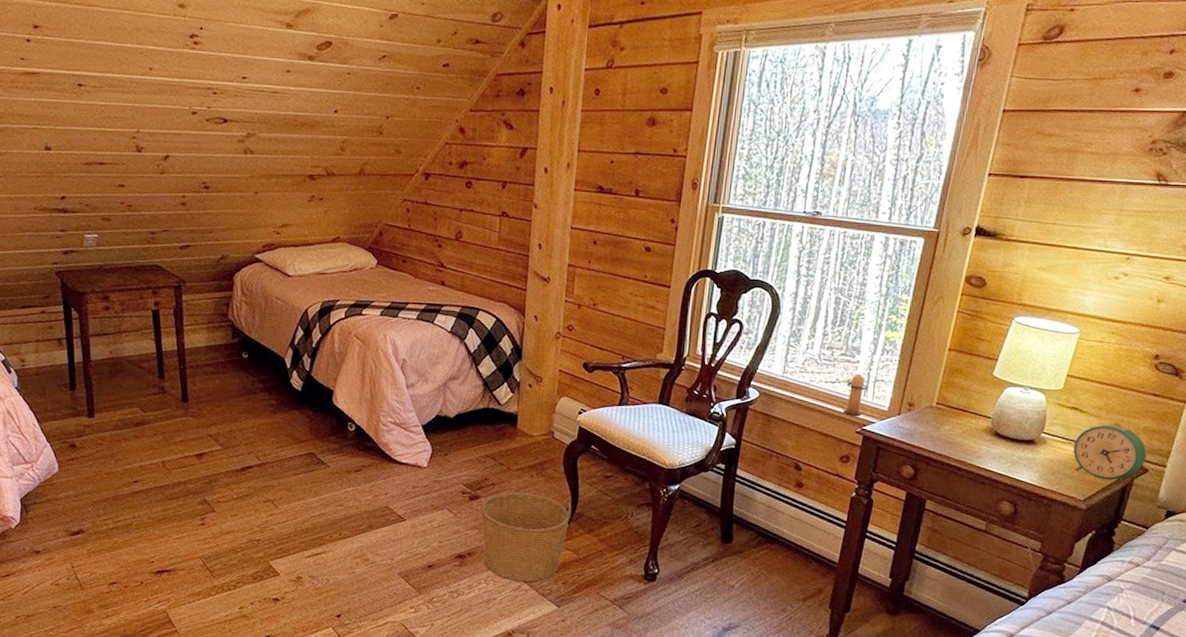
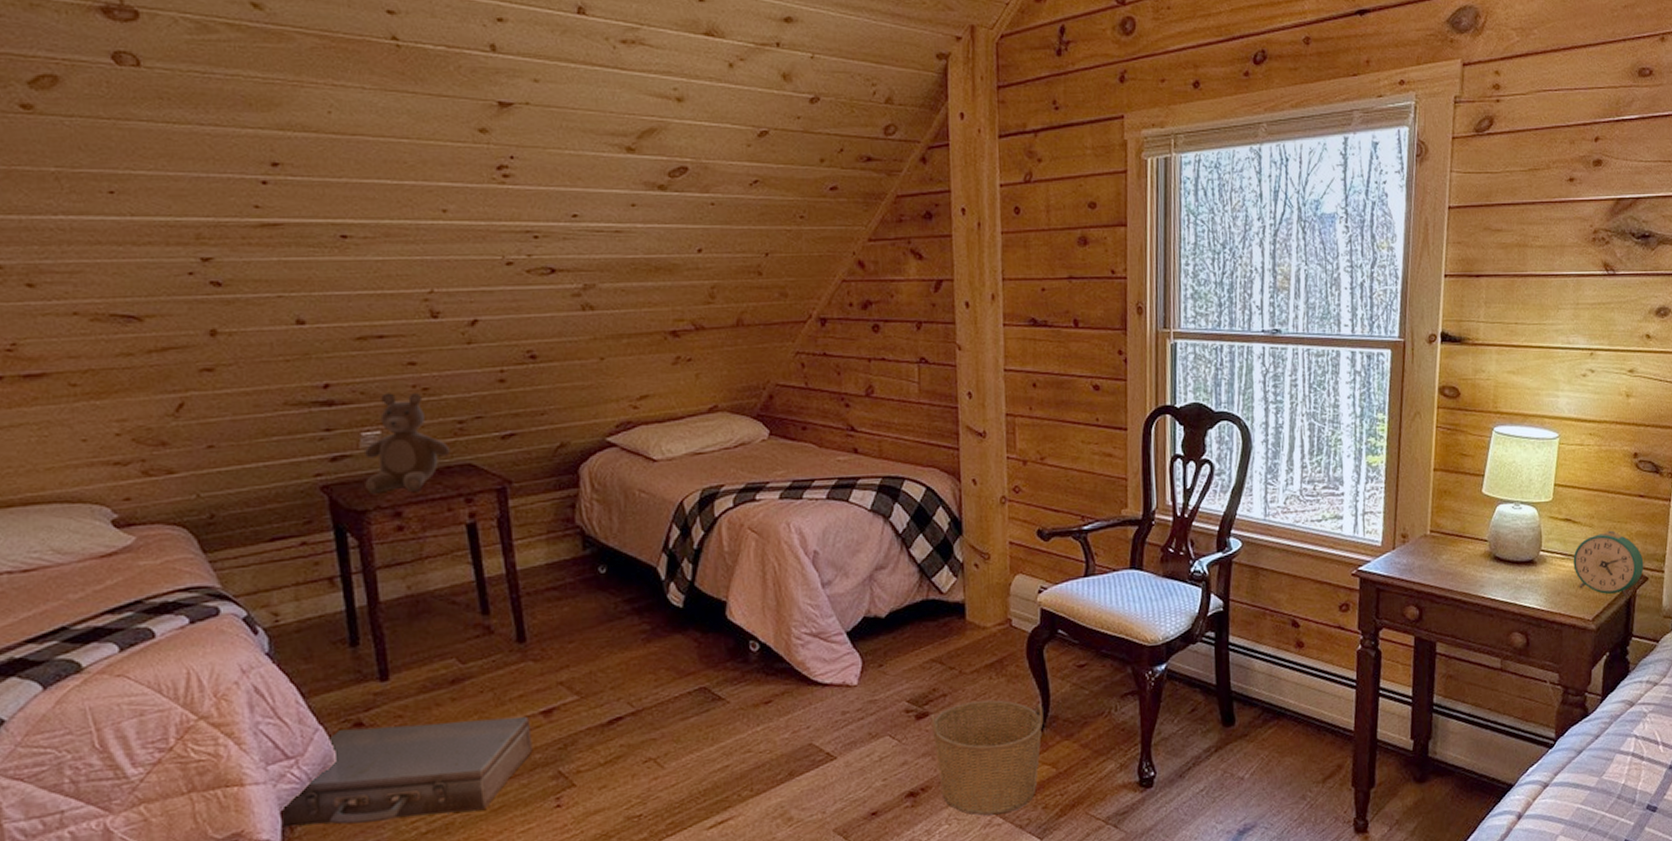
briefcase: none [21,448,188,518] -> present [282,716,533,827]
bear: none [85,206,144,282] -> present [365,393,449,494]
candle: present [842,372,867,417] -> none [1334,506,1356,558]

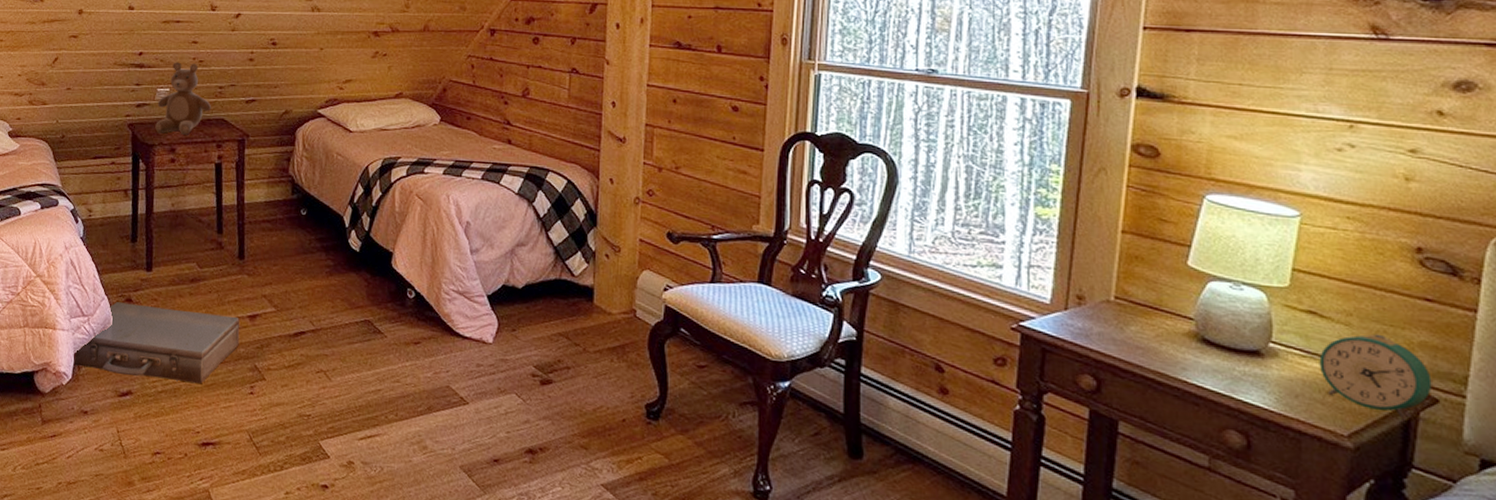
basket: present [930,700,1044,816] -> none [553,378,660,491]

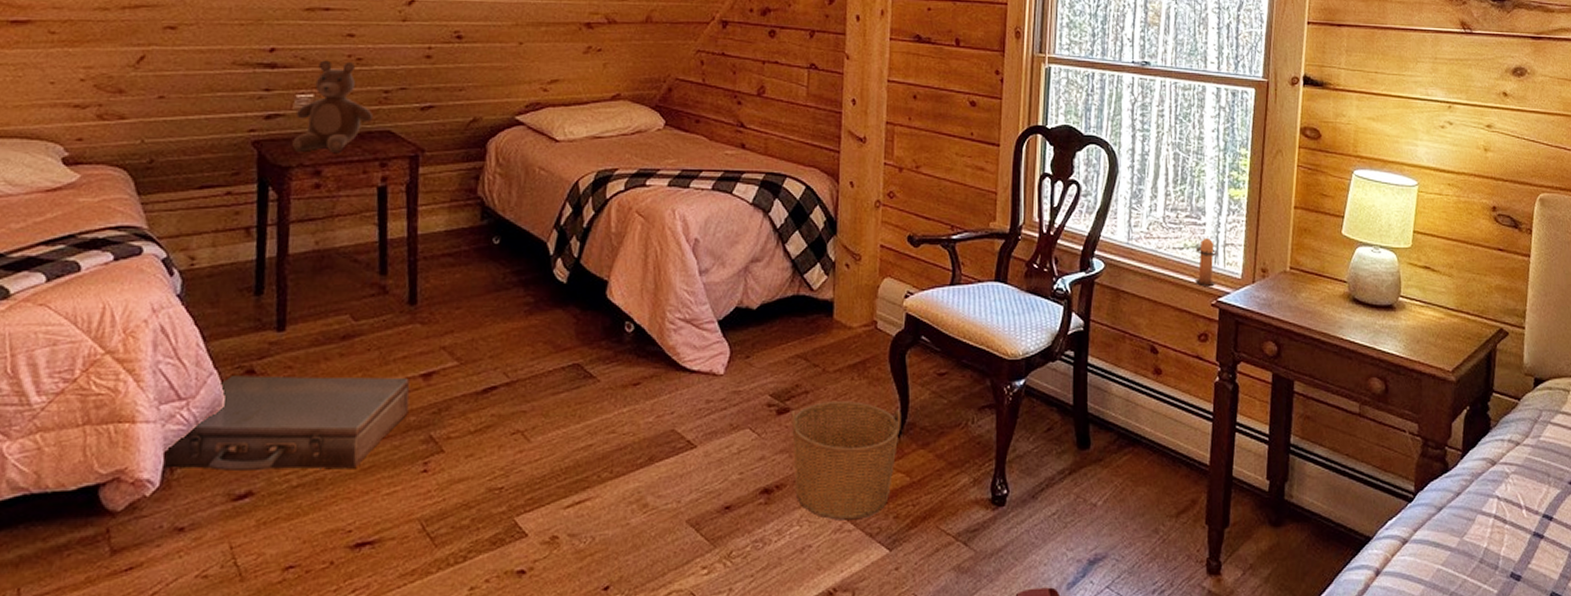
basket: none [553,378,660,491] -> present [791,401,902,520]
candle: none [990,255,1019,310] -> present [1195,236,1217,287]
alarm clock: present [1319,333,1432,421] -> none [1432,281,1504,353]

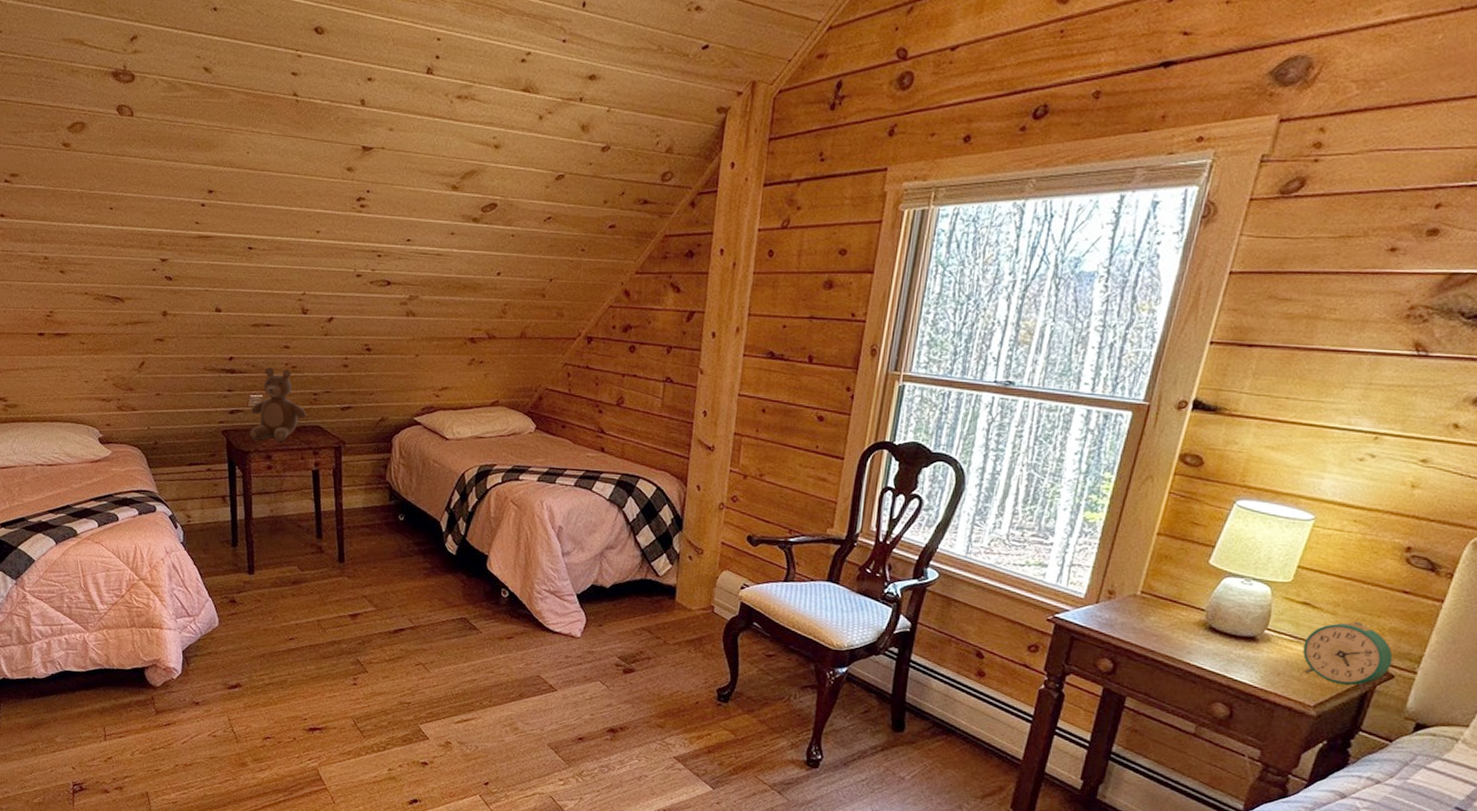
briefcase: present [165,375,410,471] -> none [183,603,342,676]
basket: present [791,401,902,520] -> none [634,667,731,762]
candle: present [1195,236,1217,287] -> none [1032,555,1061,604]
alarm clock: none [1432,281,1504,353] -> present [1302,621,1393,693]

